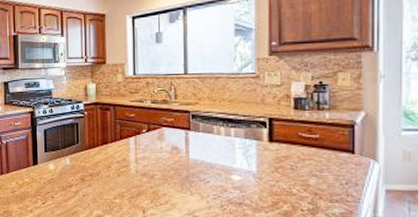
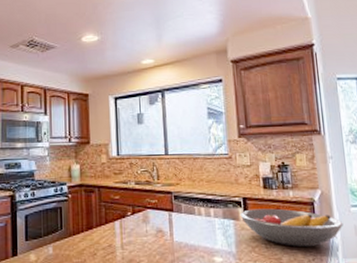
fruit bowl: none [264,130,389,170] -> present [240,208,343,247]

